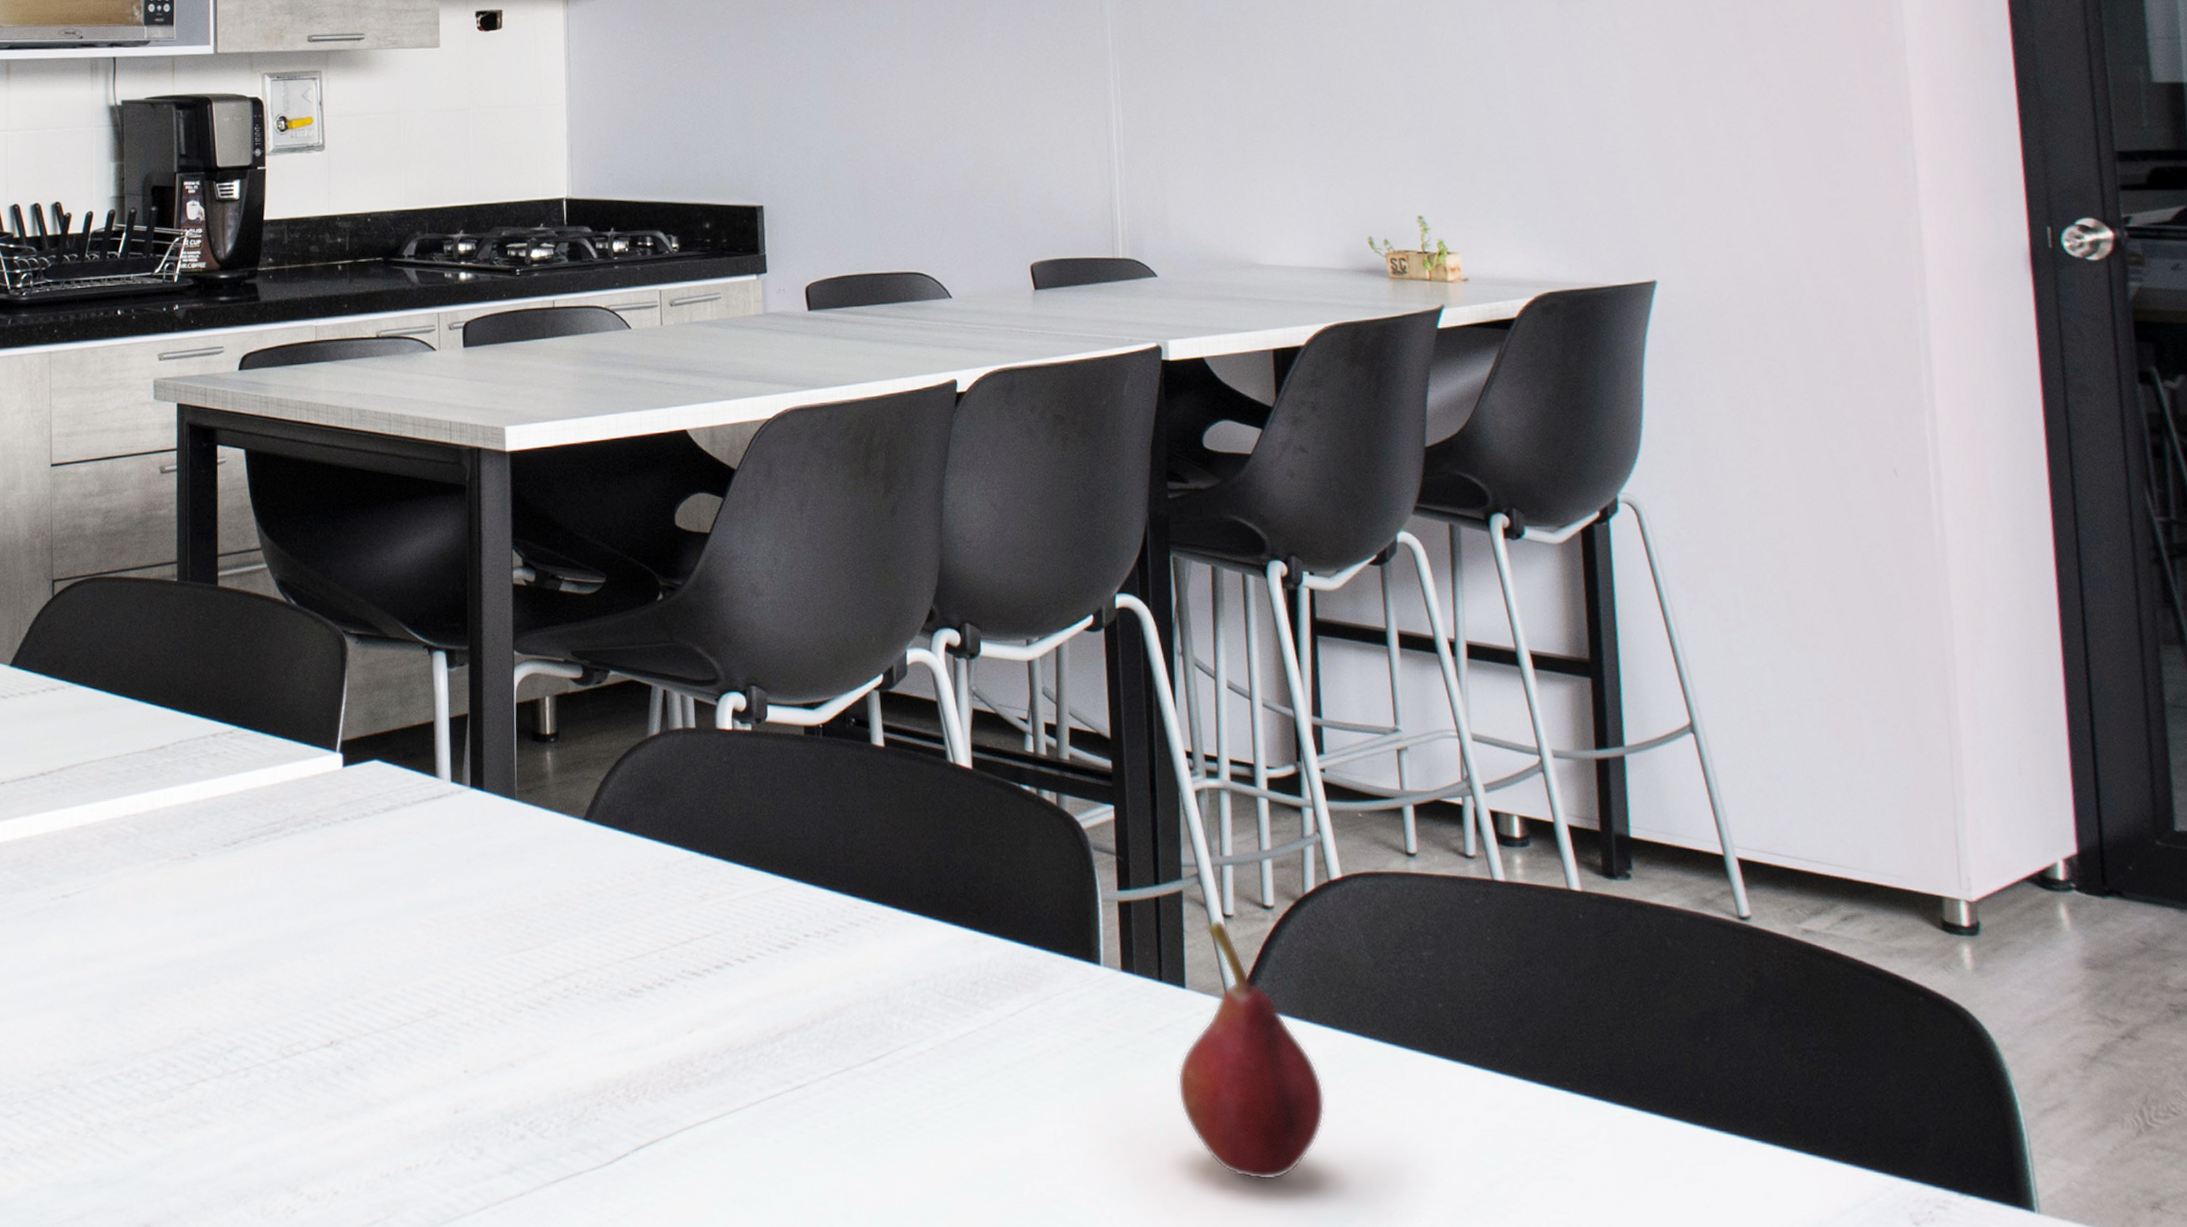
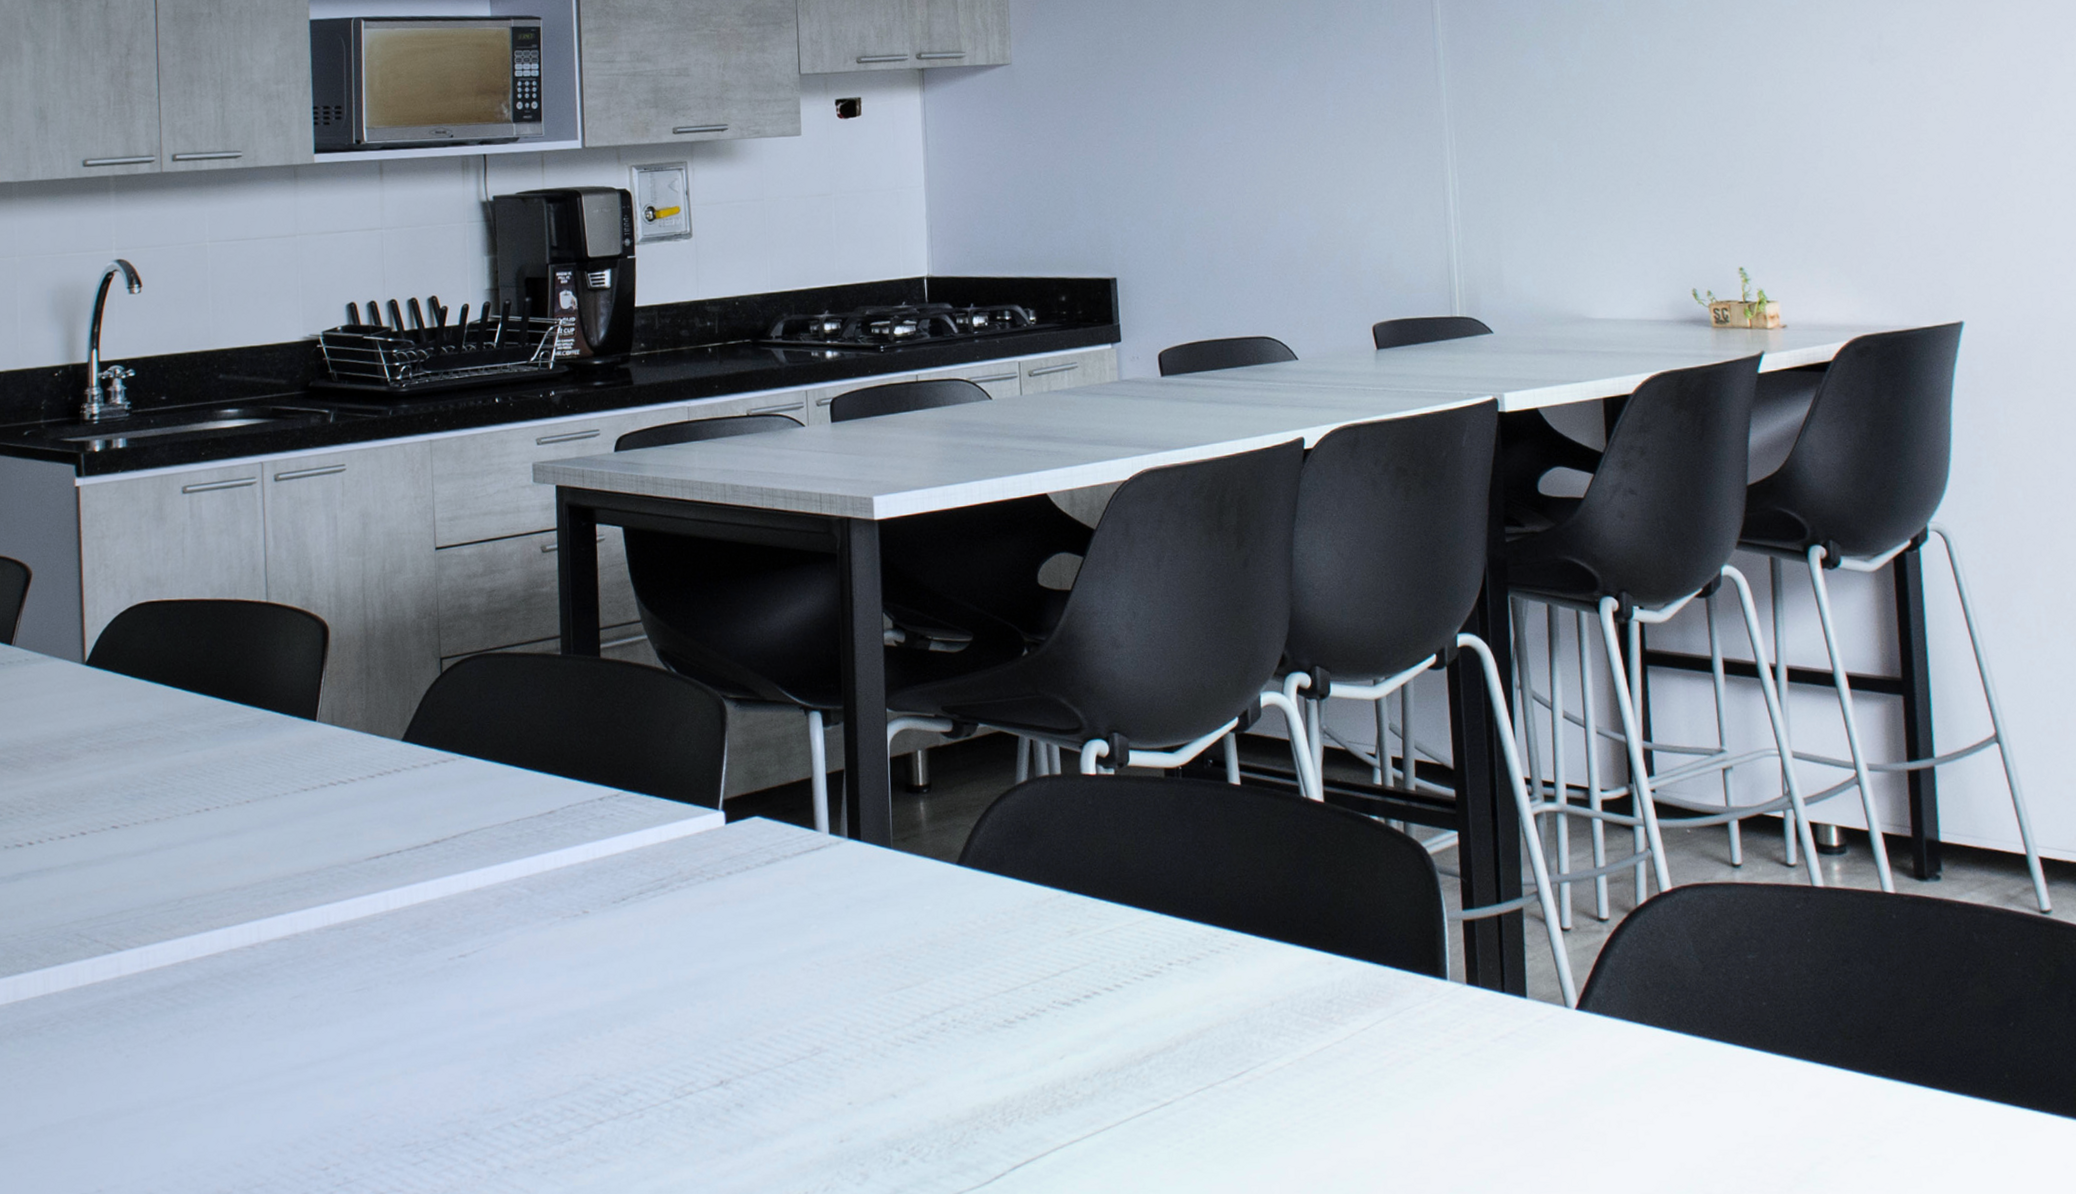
fruit: present [1177,919,1325,1181] -> none [1520,933,1658,1172]

